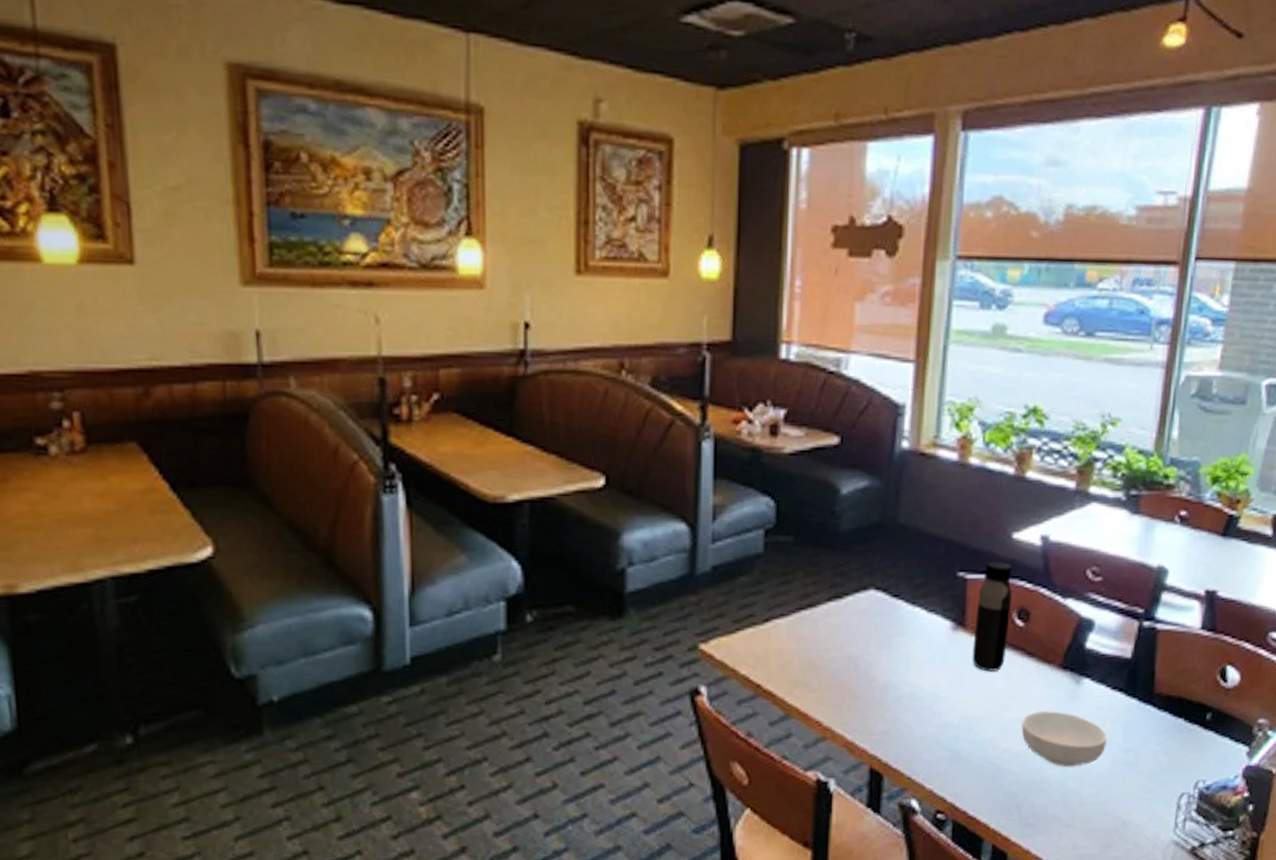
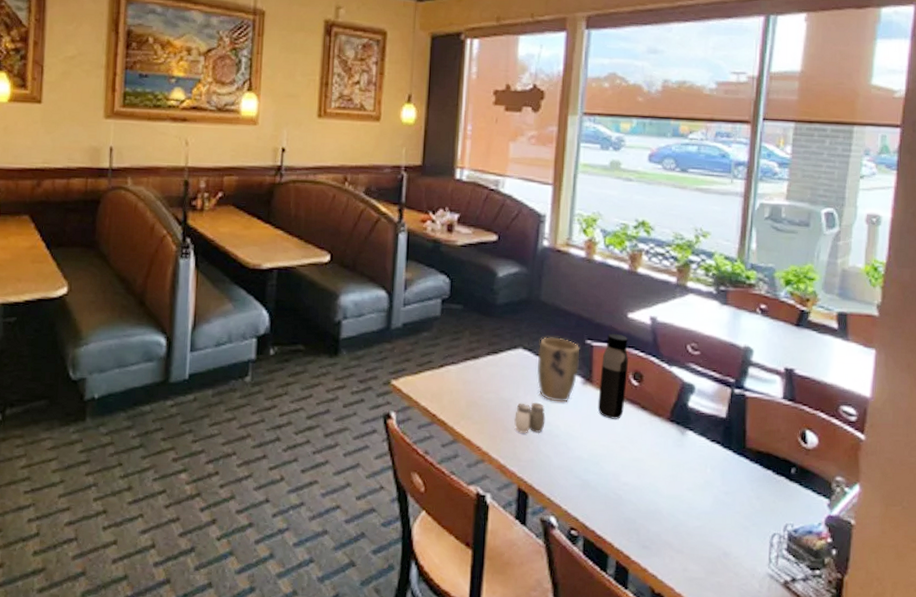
salt and pepper shaker: none [864,658,905,699] -> present [514,402,545,433]
plant pot: none [894,571,950,656] -> present [537,337,580,402]
cereal bowl: present [1021,710,1107,768] -> none [638,453,708,503]

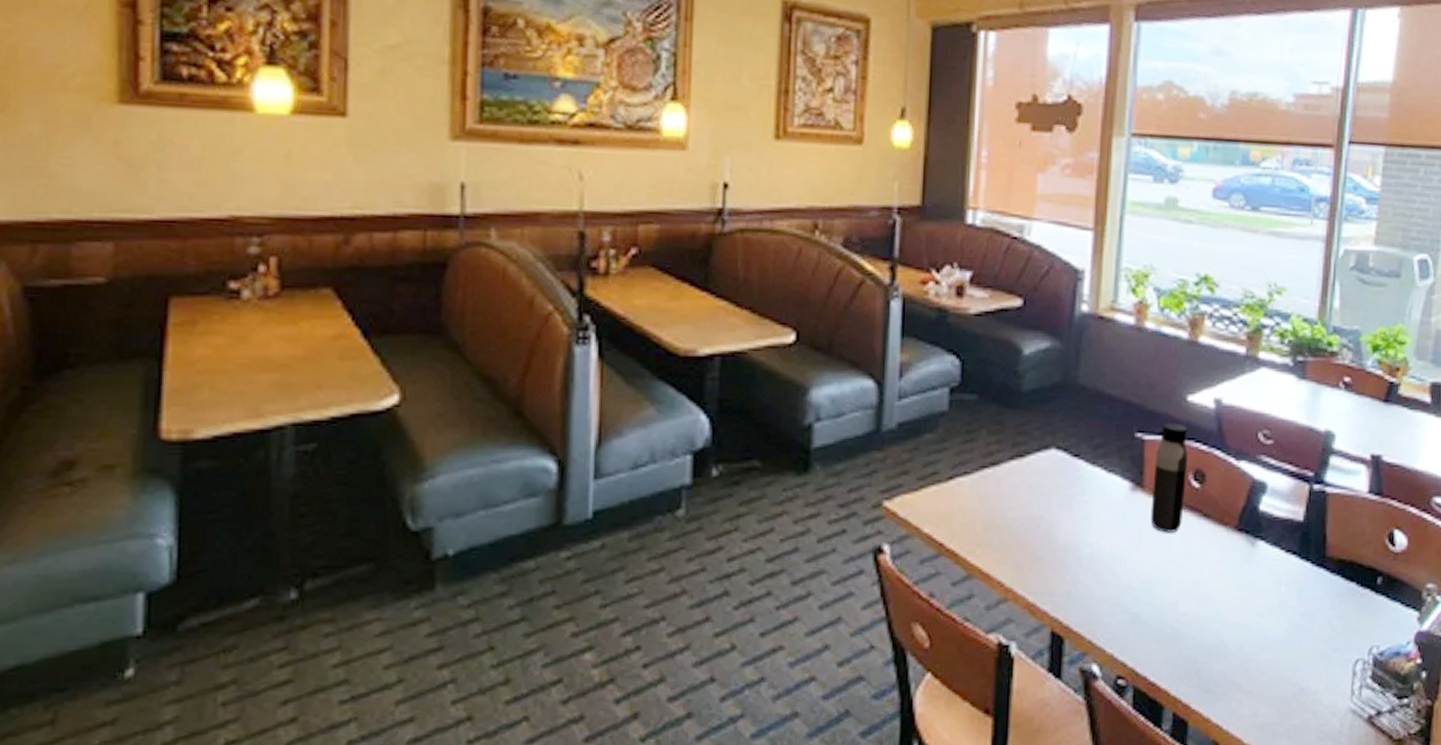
salt and pepper shaker: present [514,402,545,433] -> none [1046,518,1085,559]
plant pot: present [537,337,580,402] -> none [1075,431,1129,516]

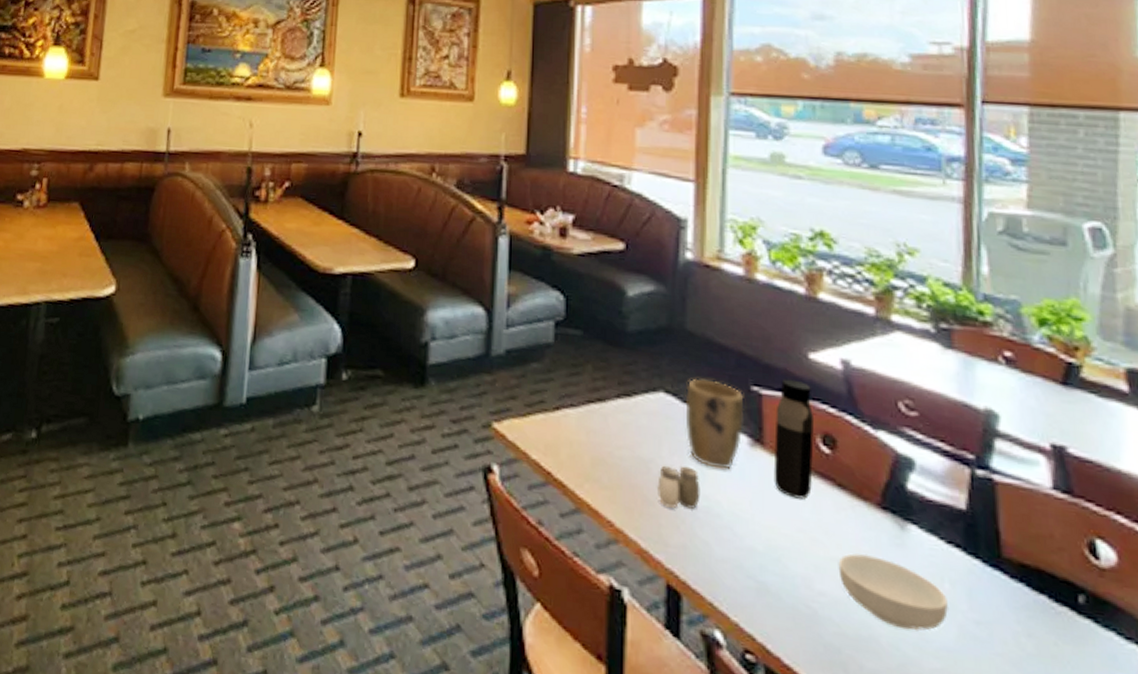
salt and pepper shaker: none [1046,518,1085,559] -> present [657,465,700,509]
plant pot: none [1075,431,1129,516] -> present [686,378,744,469]
cereal bowl: none [1199,572,1283,632] -> present [838,553,948,631]

